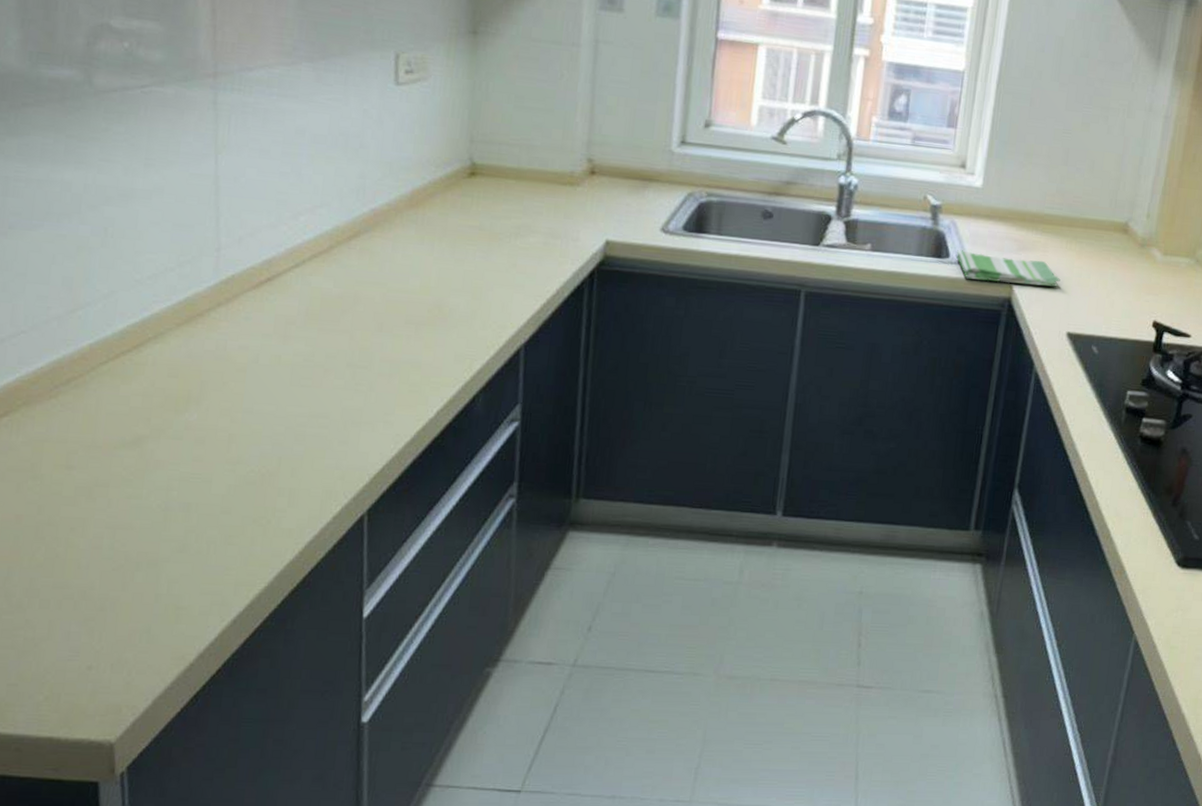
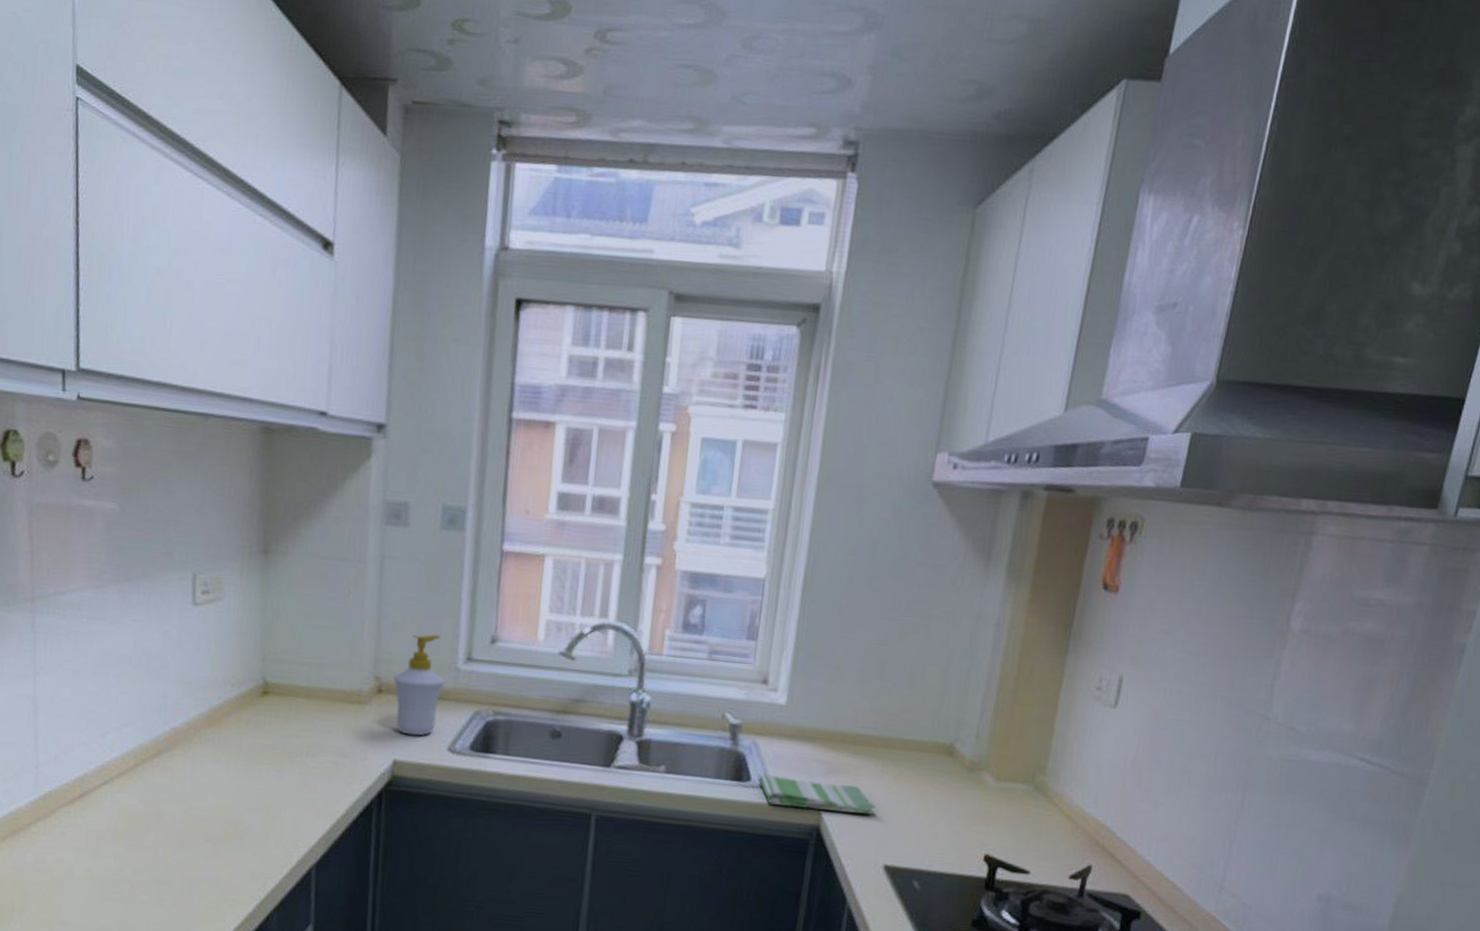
soap bottle: none [606,117,658,217] -> present [393,634,445,736]

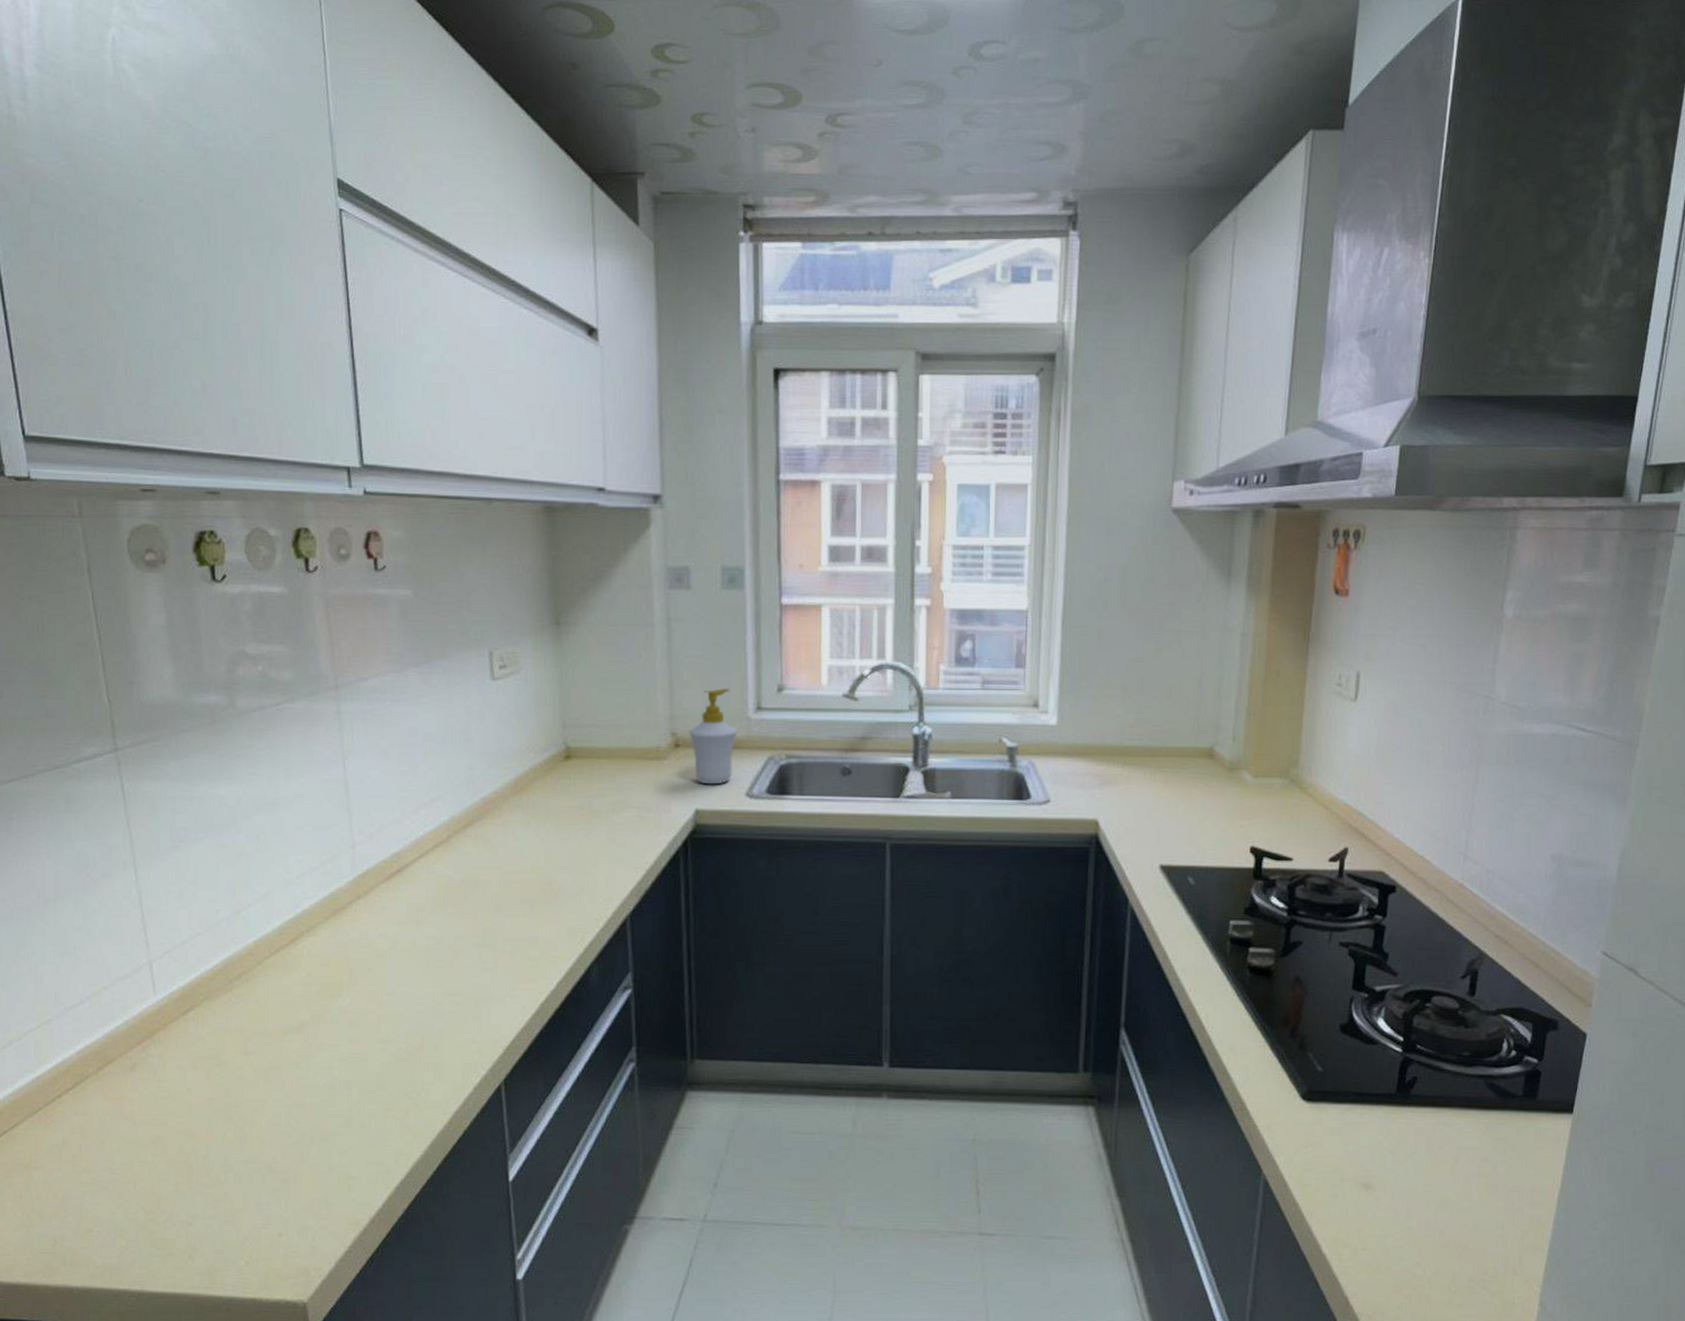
dish towel: present [757,773,876,816] -> none [1037,790,1148,821]

